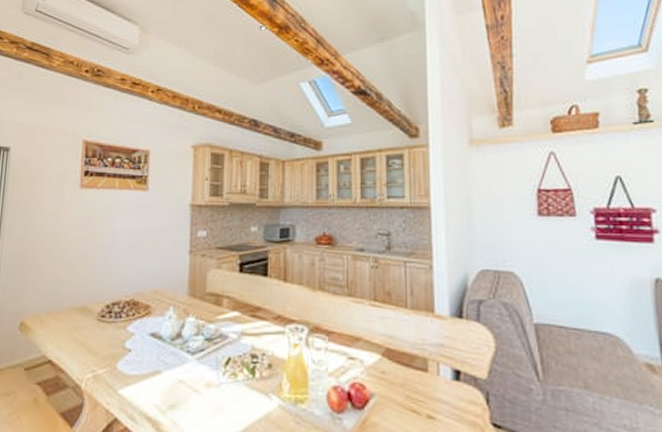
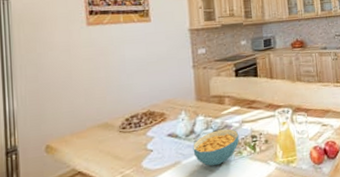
cereal bowl: none [177,339,236,386] -> present [193,128,240,166]

